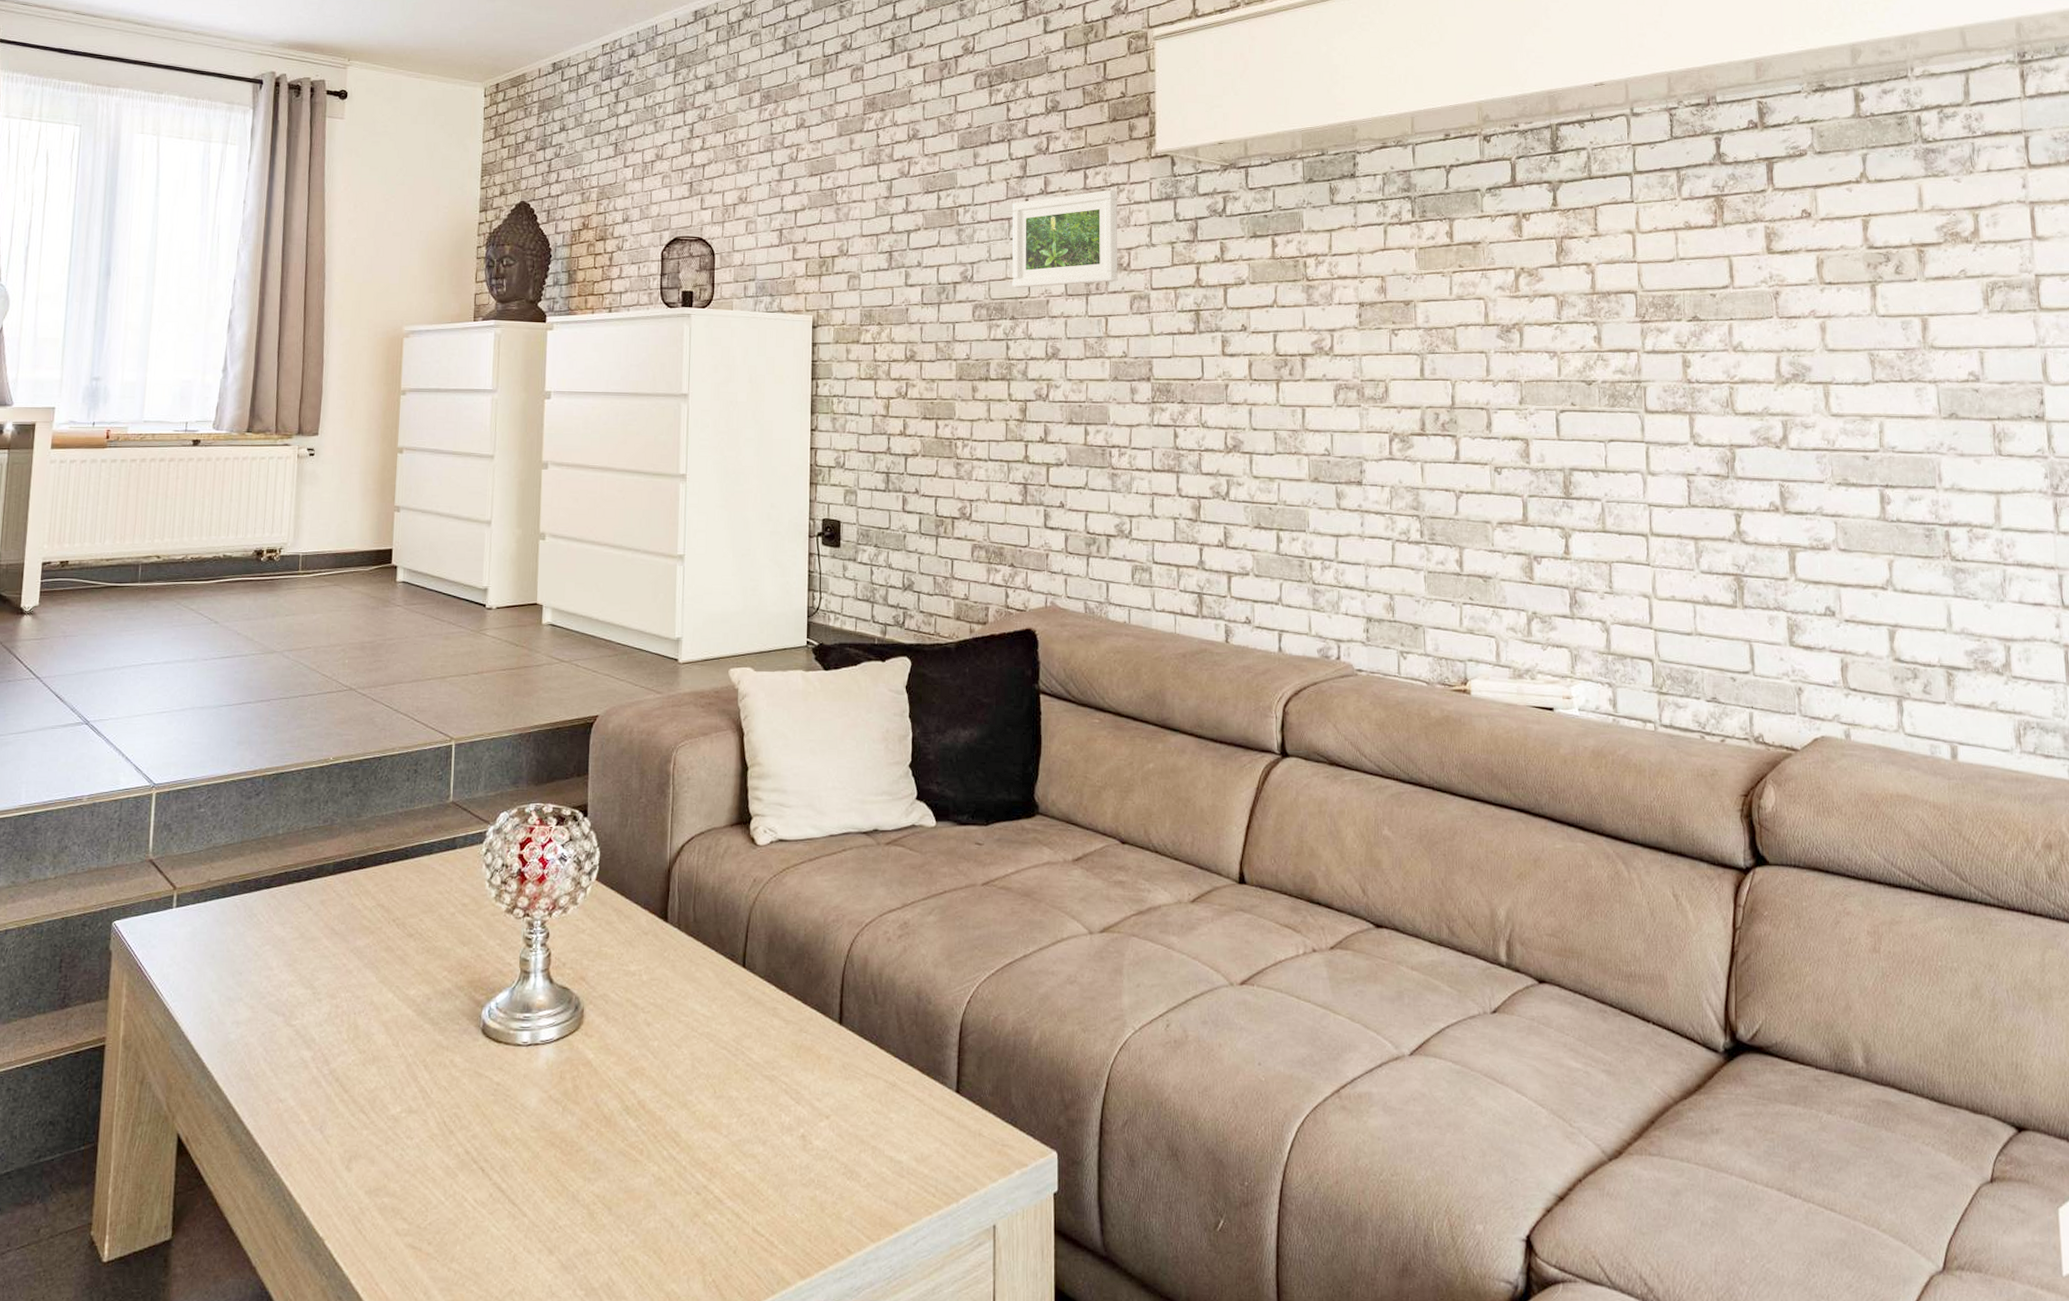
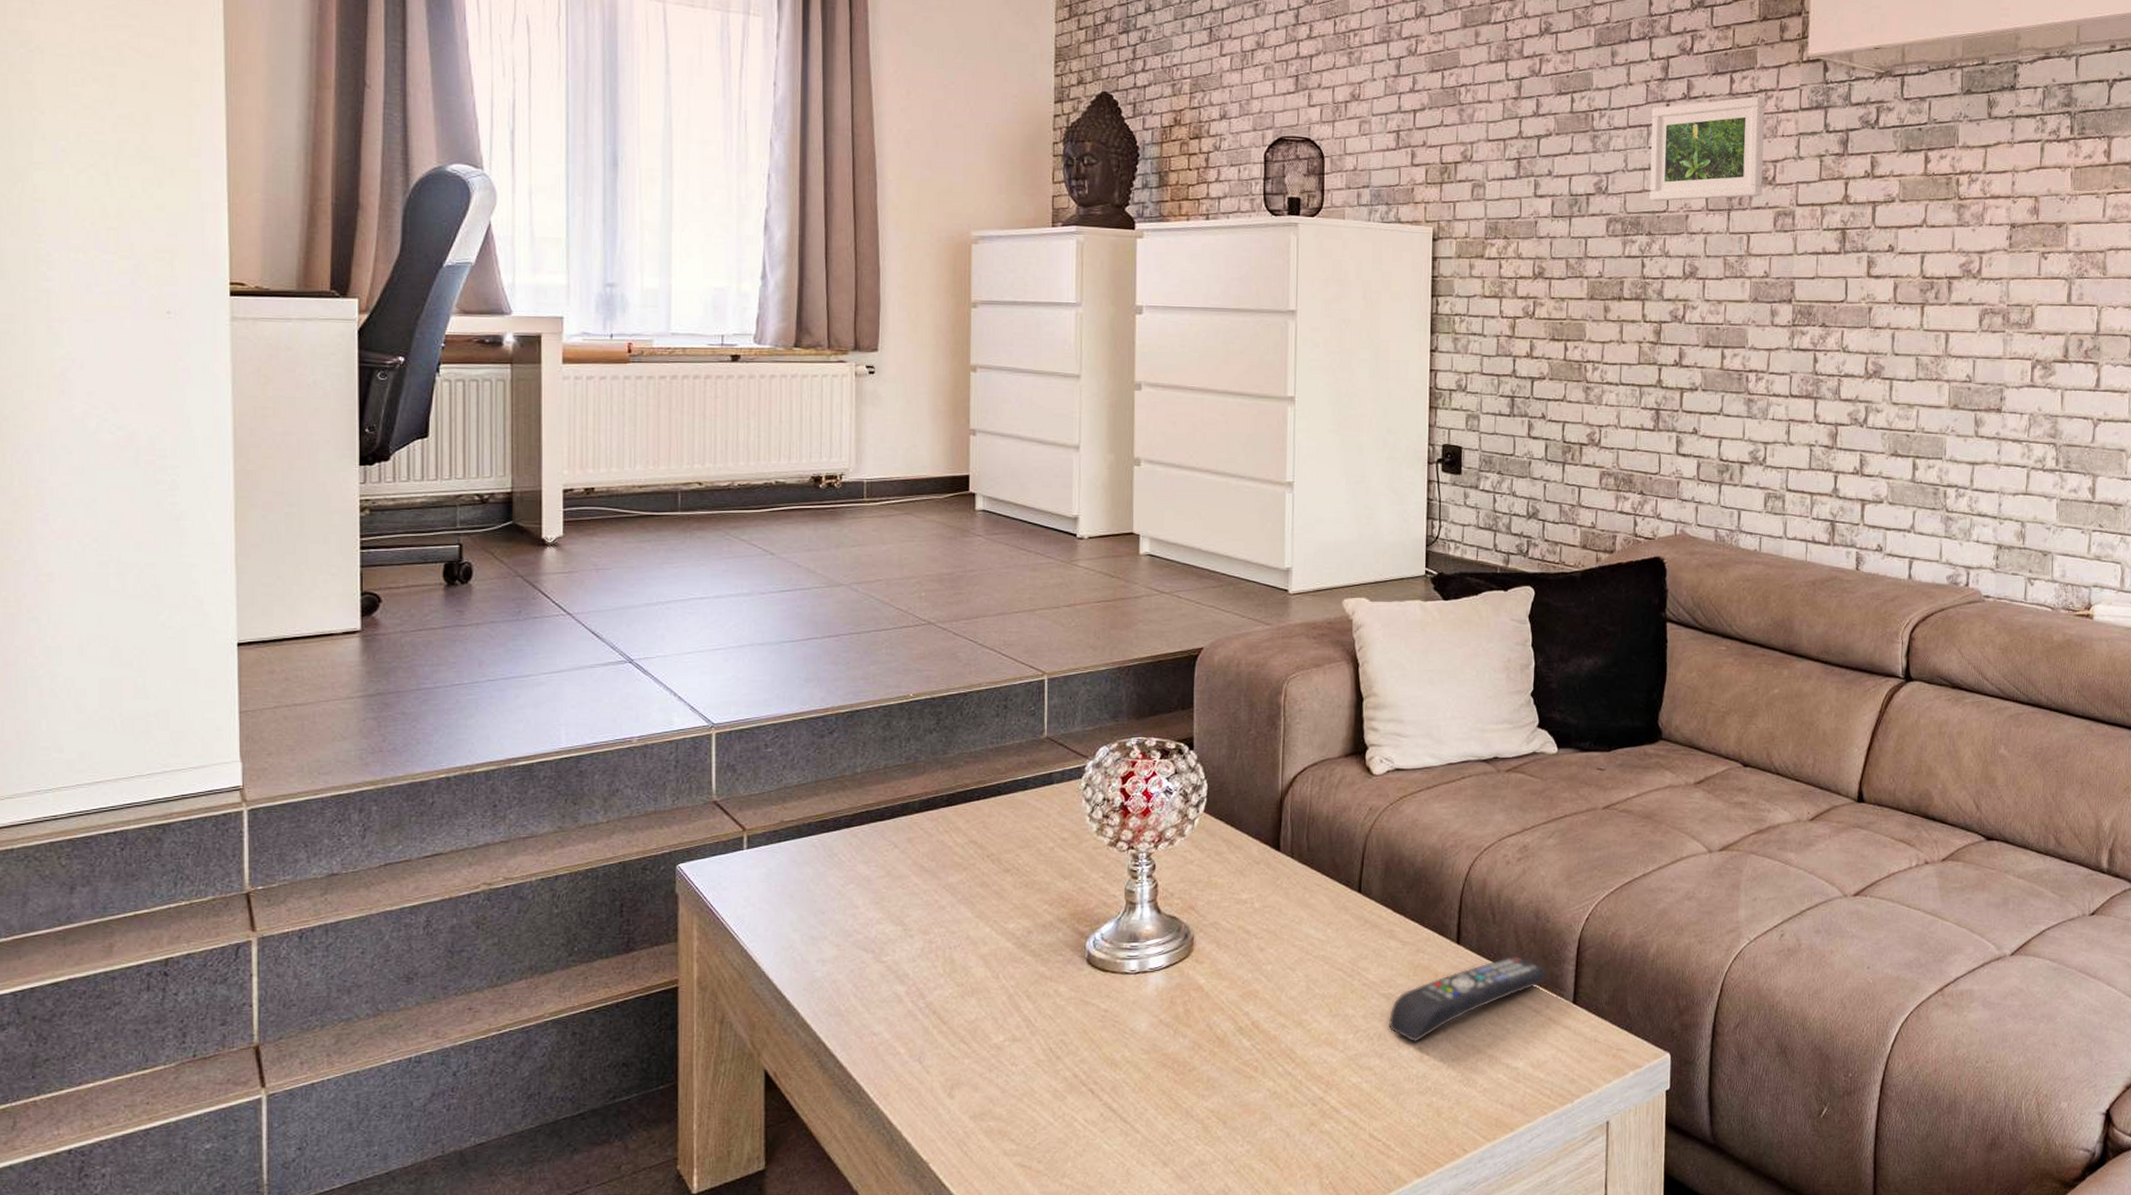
remote control: none [772,1039,929,1129] -> present [1389,955,1547,1042]

